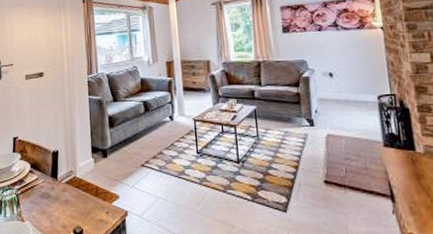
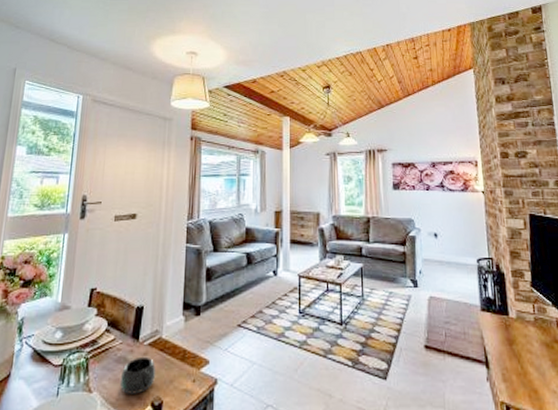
mug: none [45,192,75,223] -> present [119,356,156,394]

